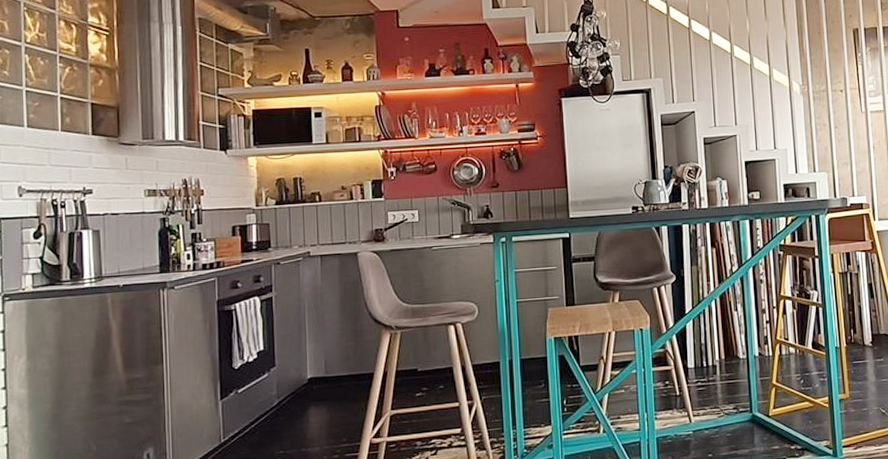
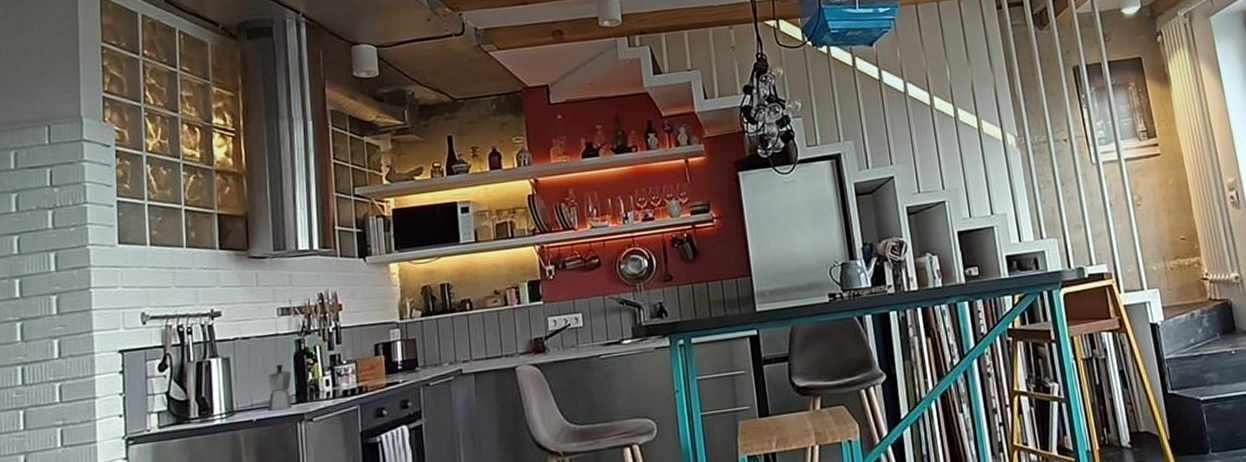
coffee maker: none [134,238,156,279] -> present [268,364,292,412]

